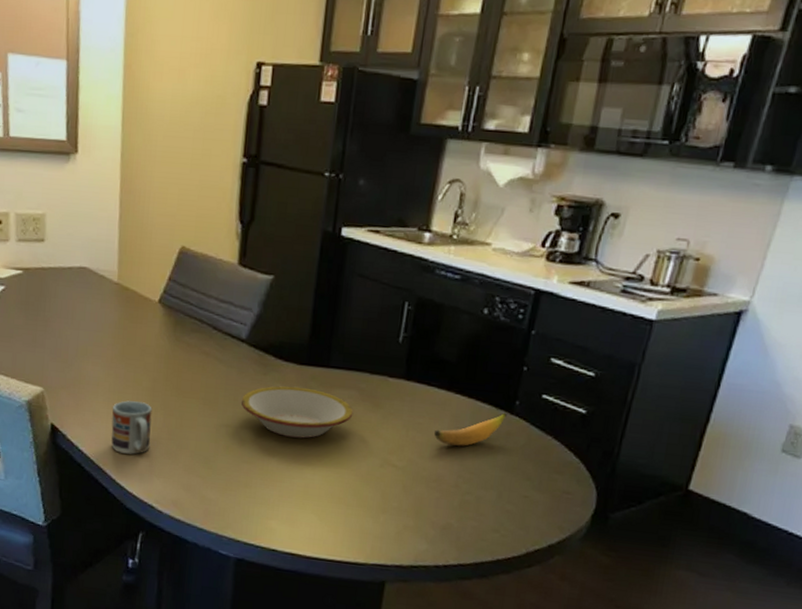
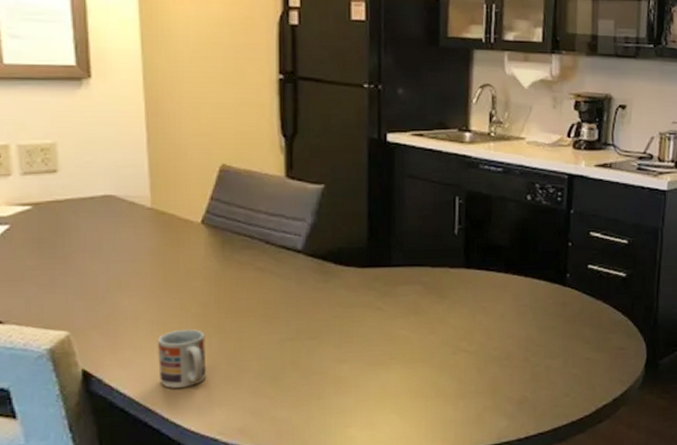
bowl: present [240,386,354,439] -> none [304,289,420,341]
banana: present [434,412,508,446] -> none [499,285,562,323]

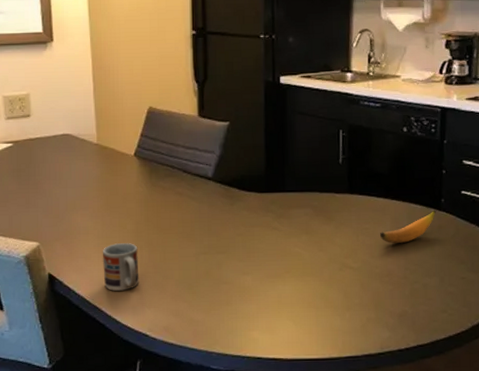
banana: none [499,285,562,323] -> present [380,210,437,243]

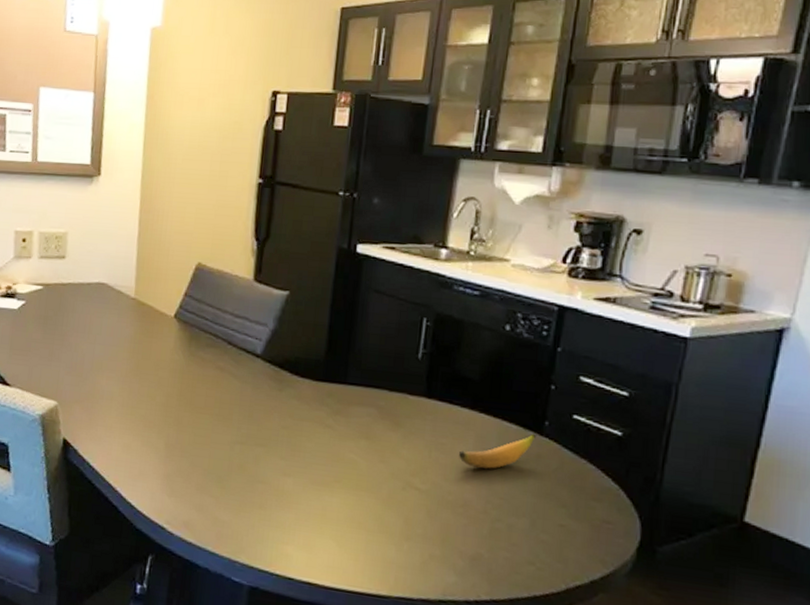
cup: present [102,243,139,291] -> none [123,415,165,472]

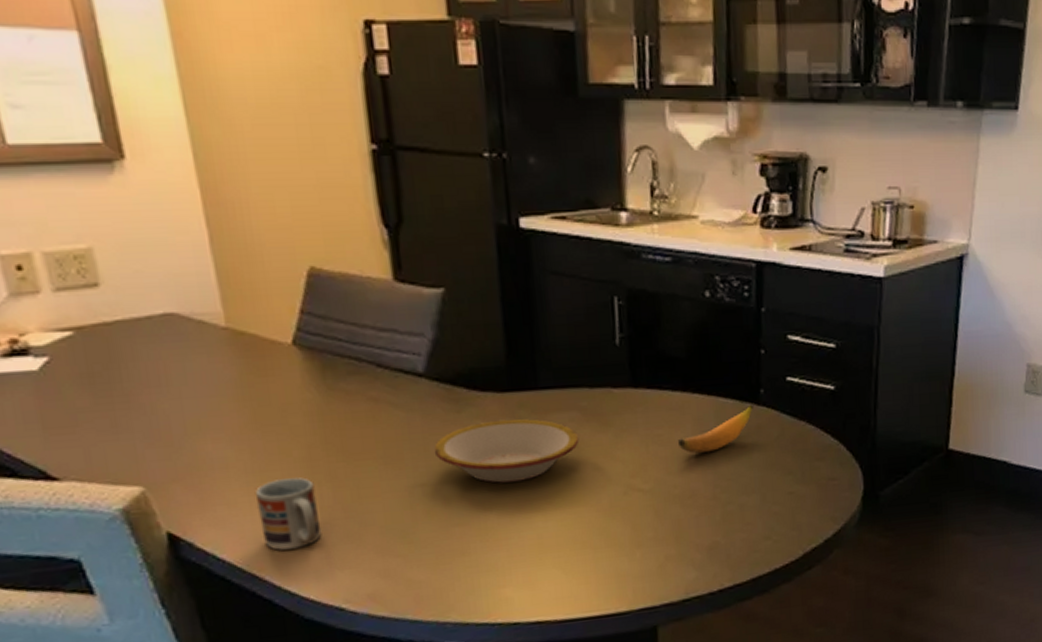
cup: none [123,415,165,472] -> present [254,477,322,551]
bowl: none [255,402,373,458] -> present [434,419,579,483]

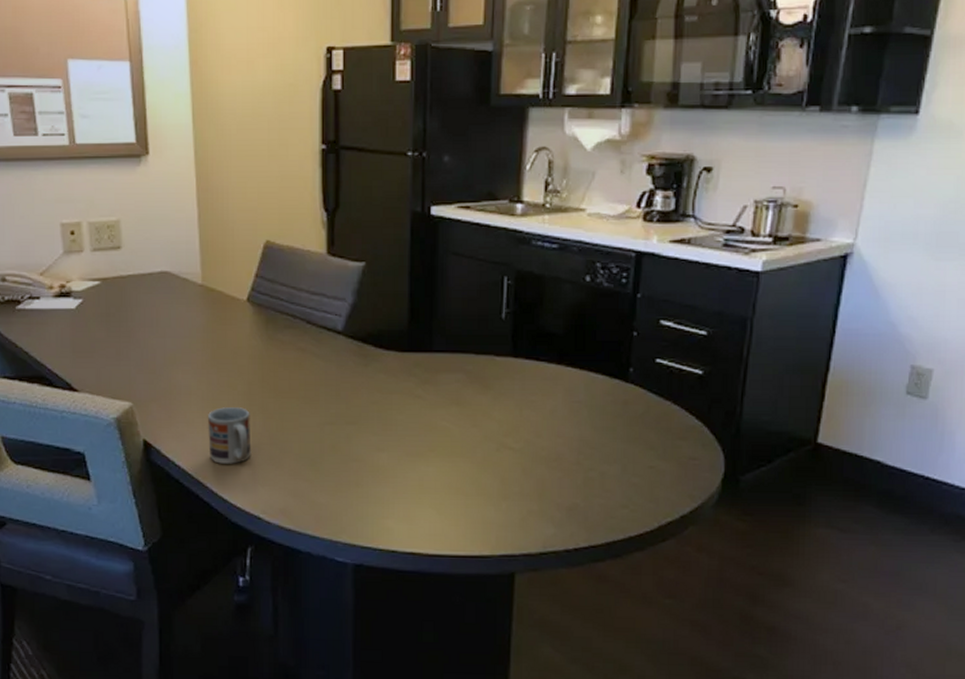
bowl: present [434,419,579,483] -> none [343,375,463,429]
banana: present [678,404,755,453] -> none [549,381,623,421]

